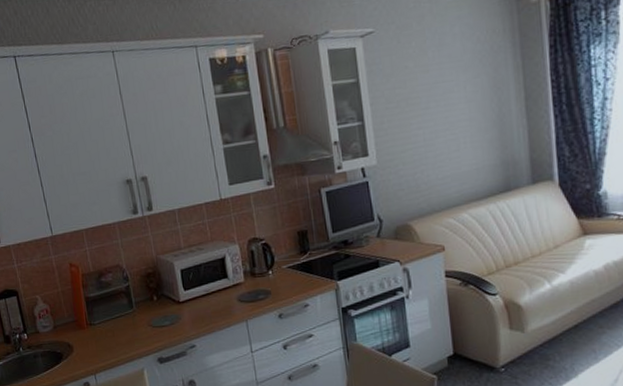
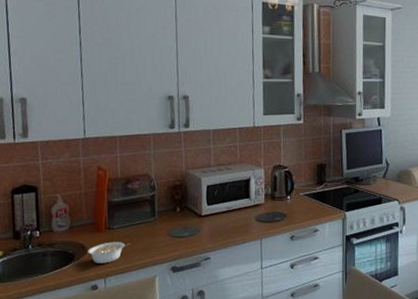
legume: none [74,337,114,361] -> present [87,242,131,263]

